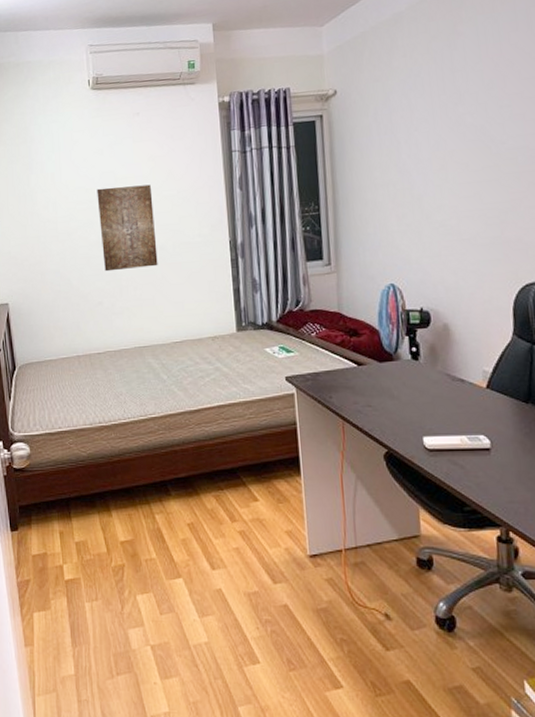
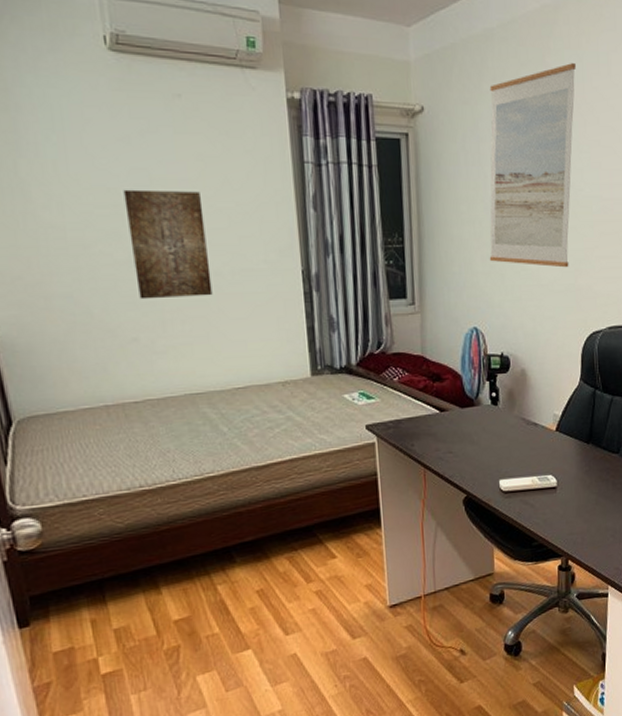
wall art: none [400,26,493,221] -> present [489,63,576,268]

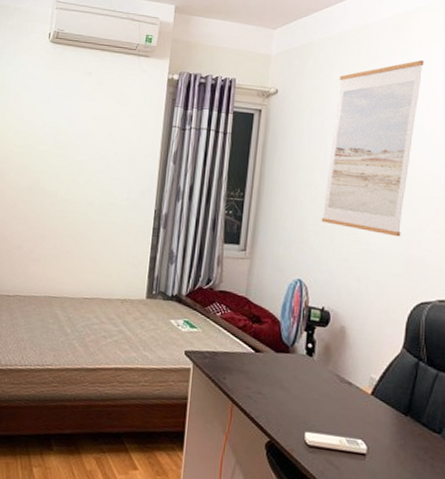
wall art: present [123,189,213,300] -> none [30,136,90,221]

